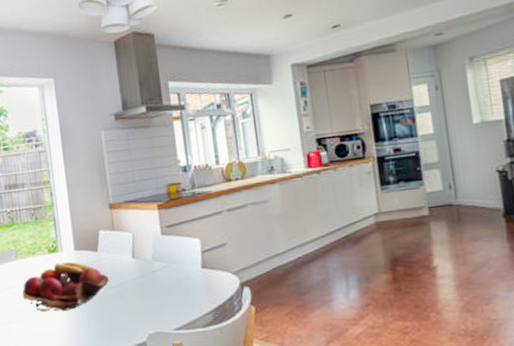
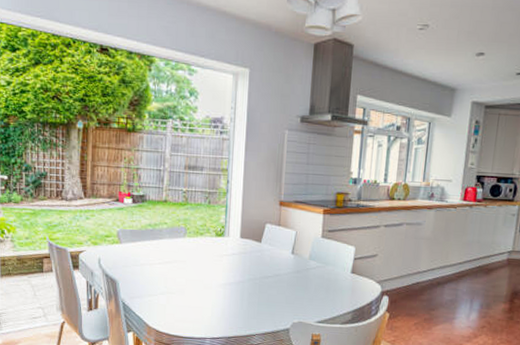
fruit basket: present [22,262,109,312] -> none [185,246,267,291]

